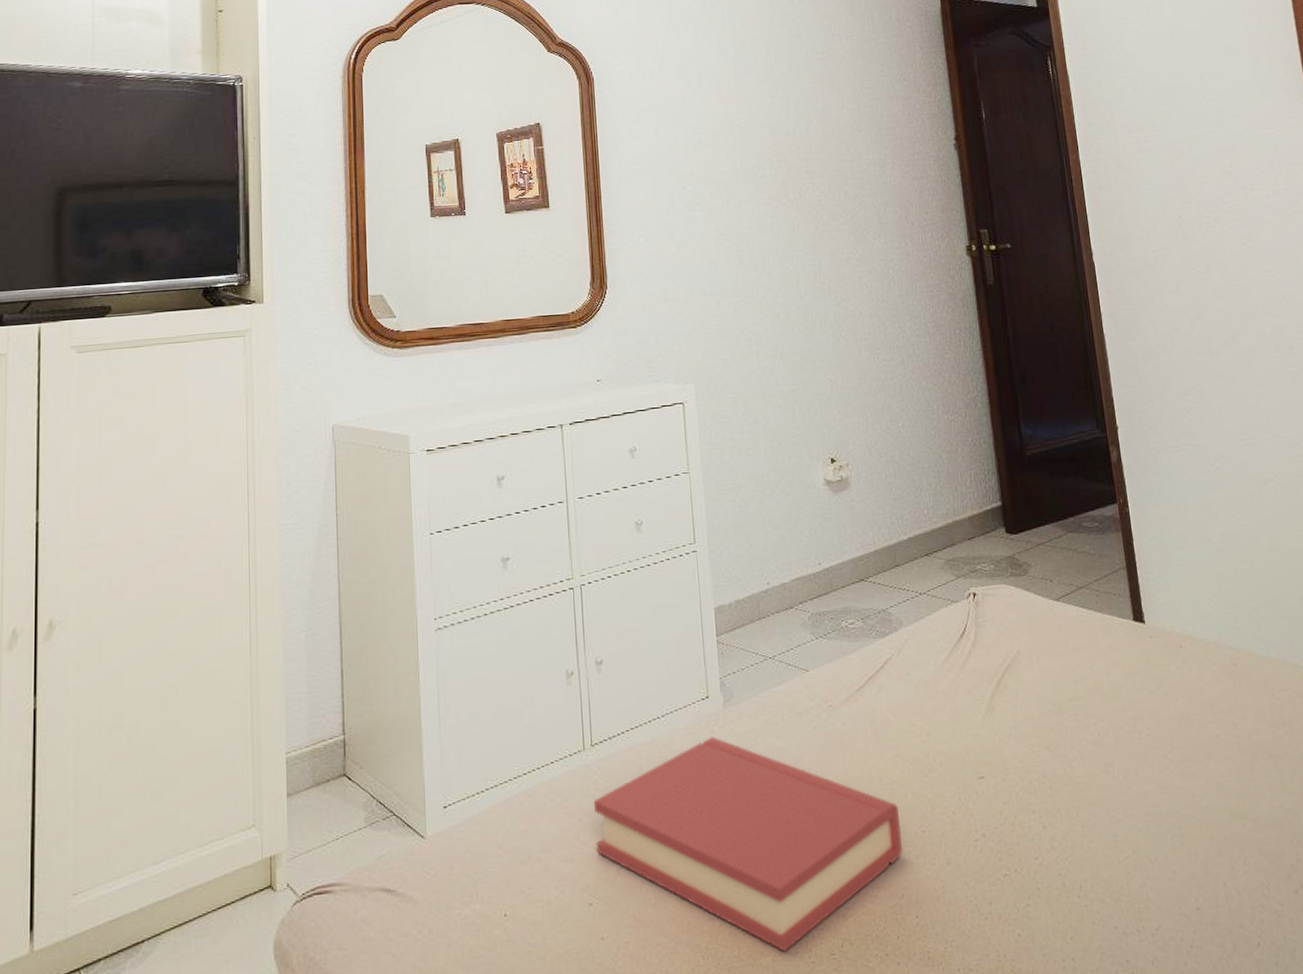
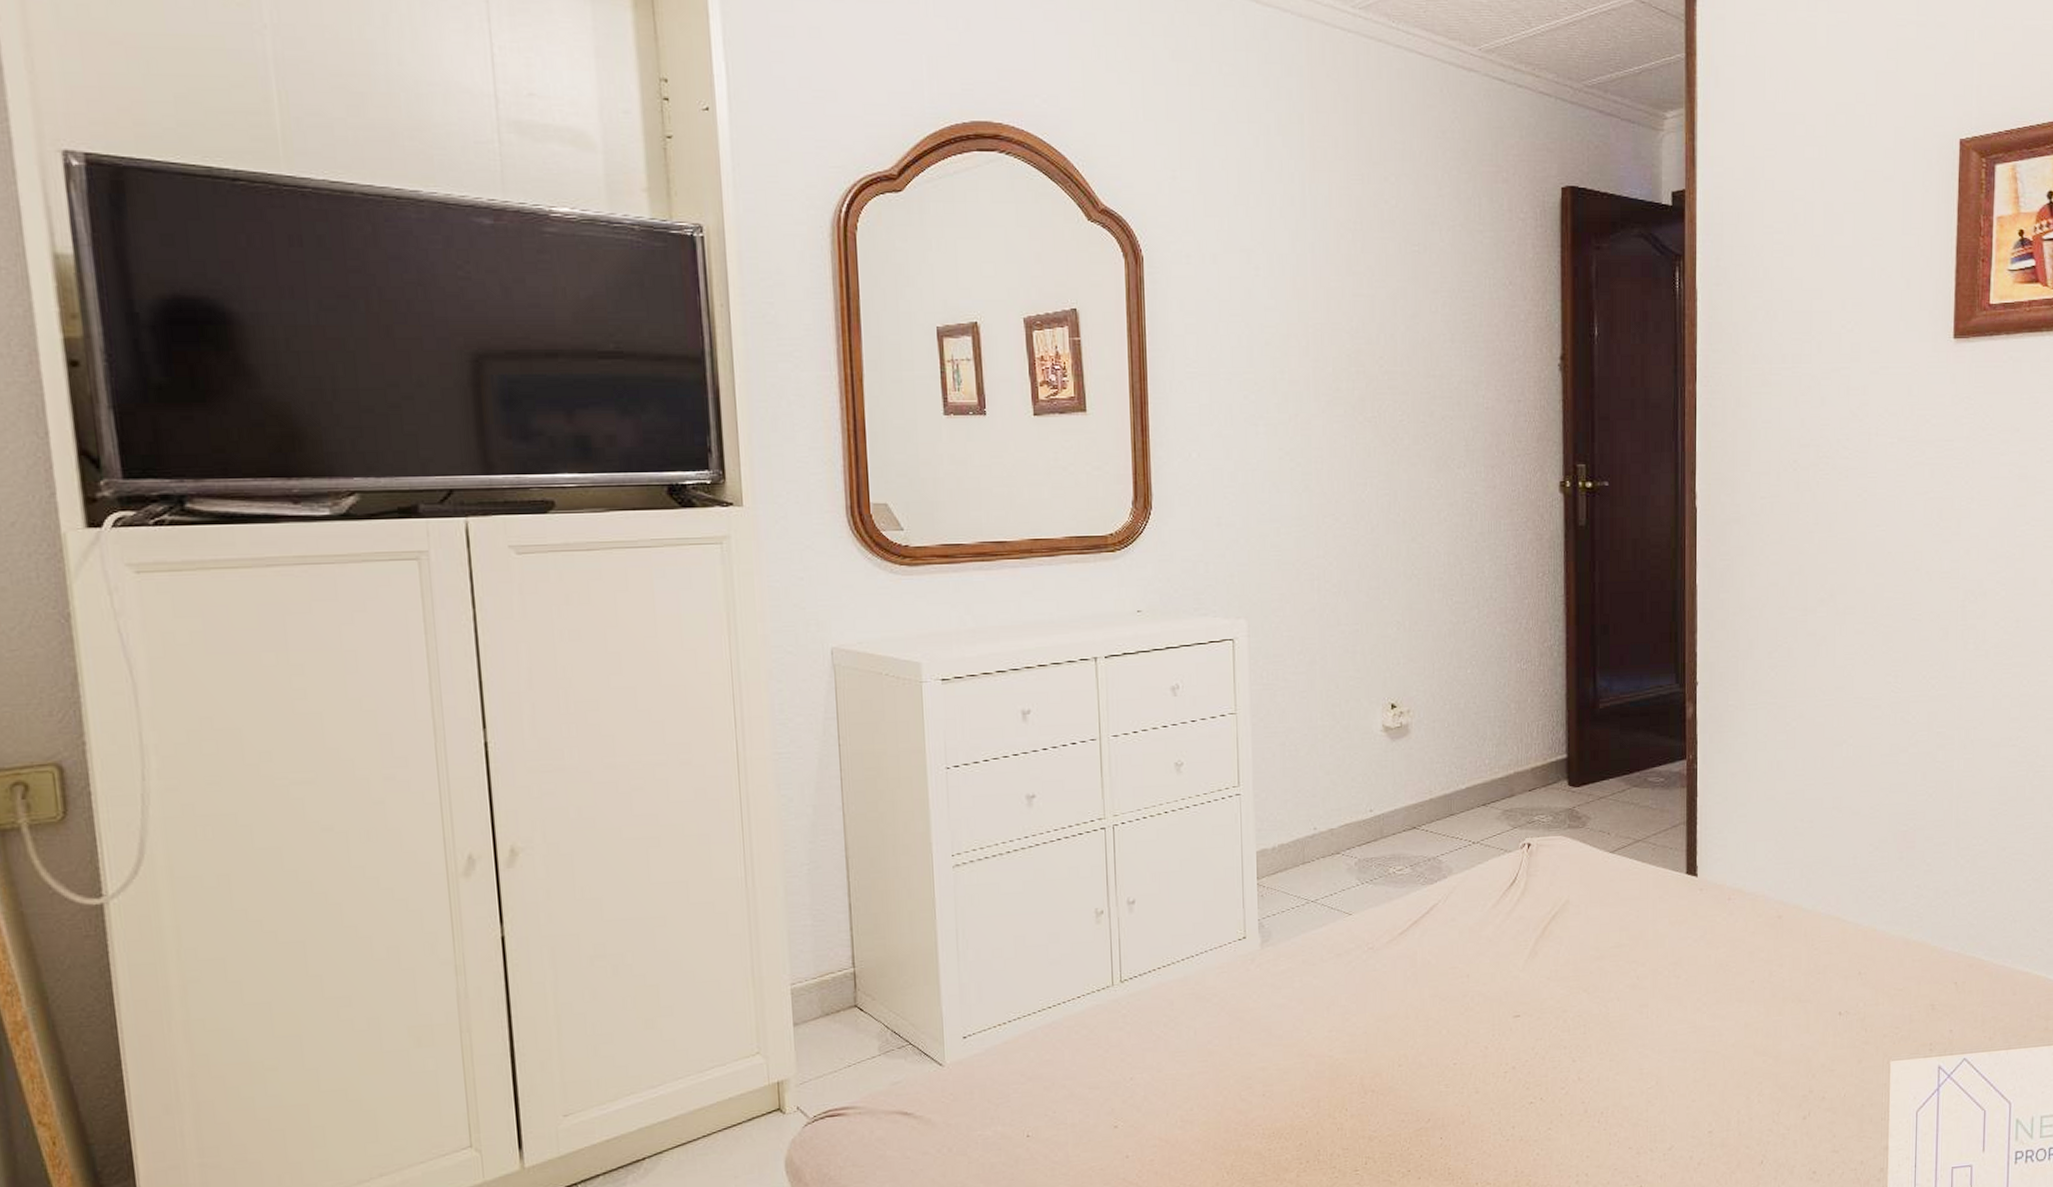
hardback book: present [593,735,902,952] -> none [1121,974,1432,1169]

